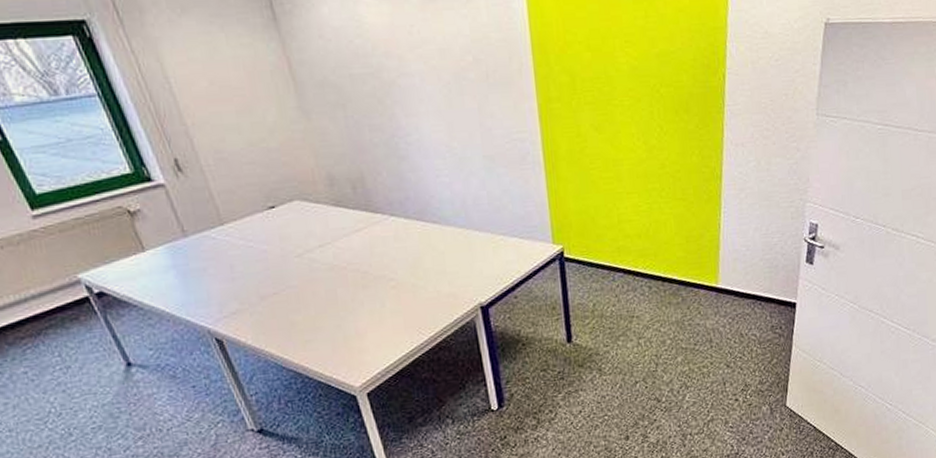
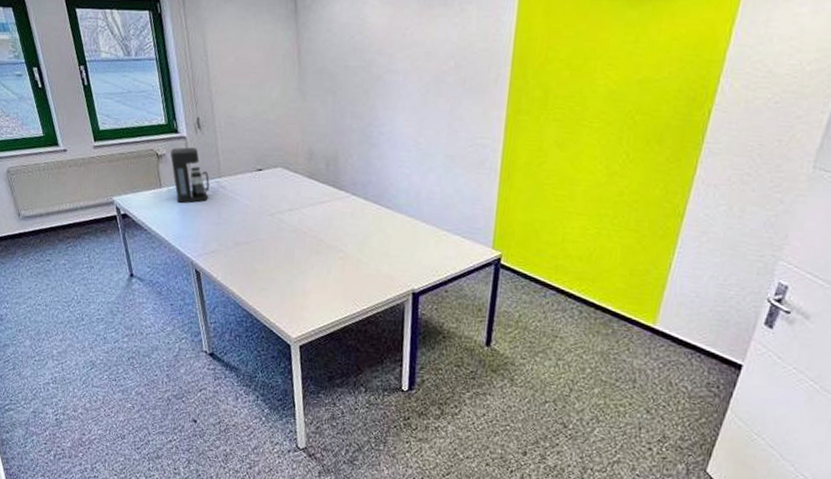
coffee maker: none [146,195,213,264] -> present [170,147,210,203]

